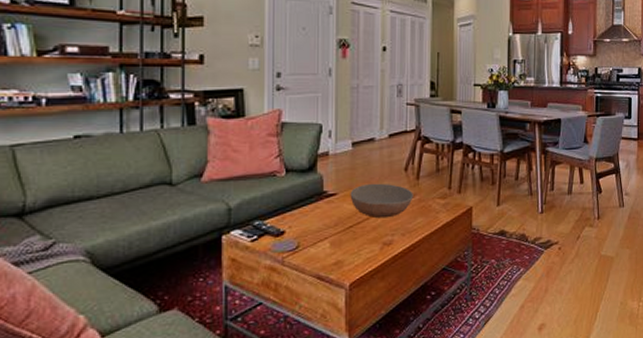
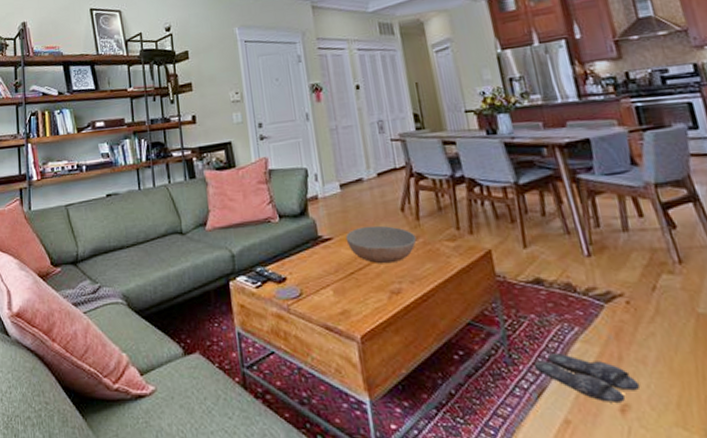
slippers: none [486,289,555,324] -> present [533,353,641,402]

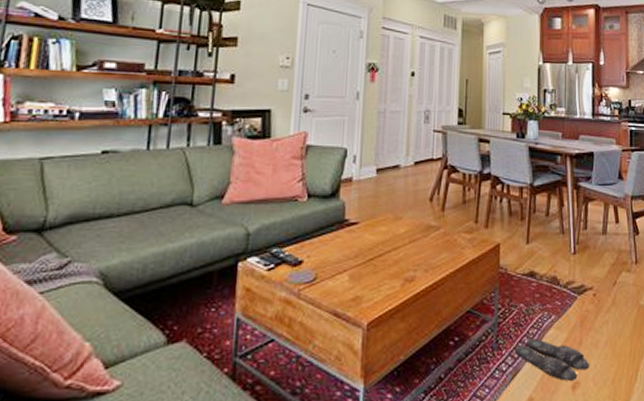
bowl: present [345,225,417,264] -> none [372,213,438,252]

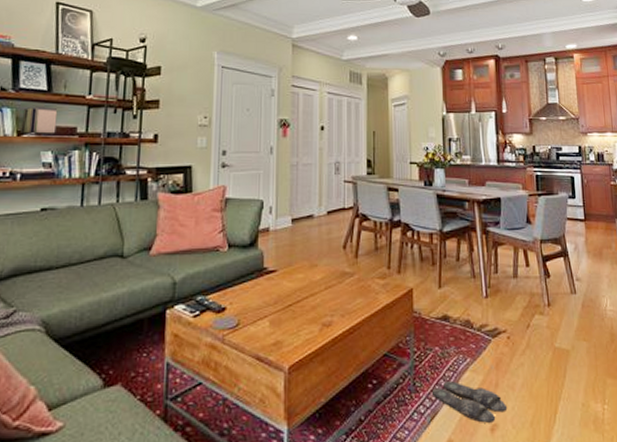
books: none [81,39,124,70] -> present [21,106,58,134]

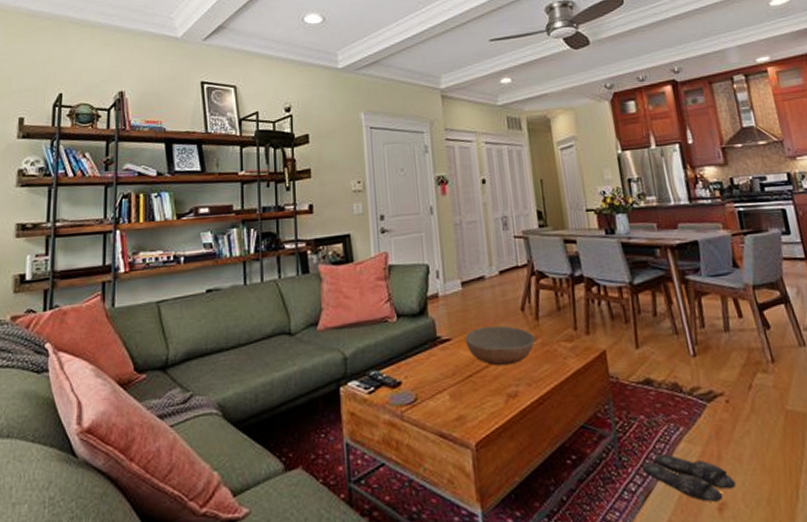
books: present [21,106,58,134] -> none [180,187,213,216]
bowl: none [289,260,352,298] -> present [464,325,535,366]

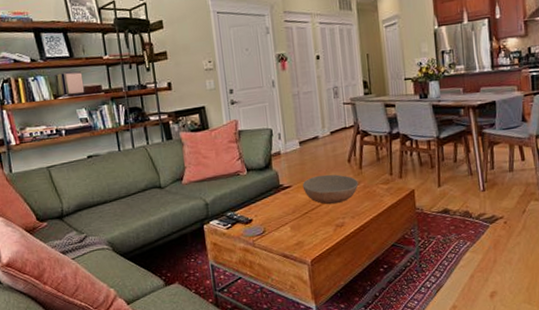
books: none [180,187,213,216] -> present [54,70,85,97]
slippers: present [641,454,737,502] -> none [436,261,505,292]

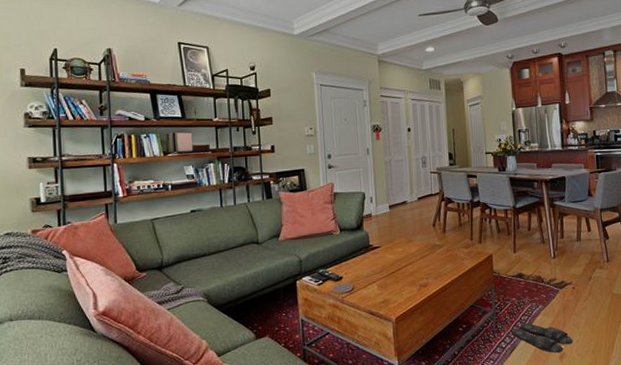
bowl: present [302,174,359,205] -> none [390,237,442,266]
slippers: none [436,261,505,292] -> present [510,323,574,353]

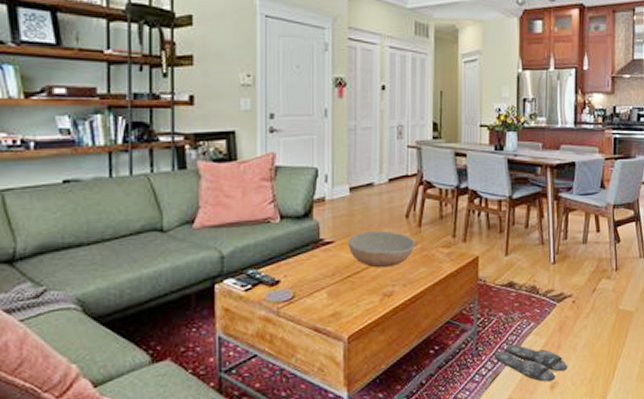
books: present [165,130,194,153] -> none [28,63,72,96]
bowl: none [390,237,442,266] -> present [348,230,415,268]

